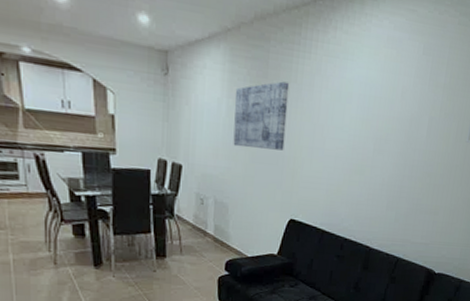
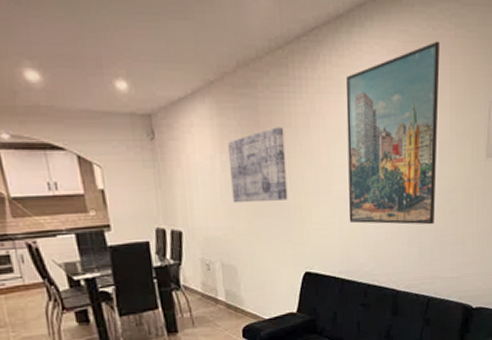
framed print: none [336,24,443,193] -> present [346,41,440,225]

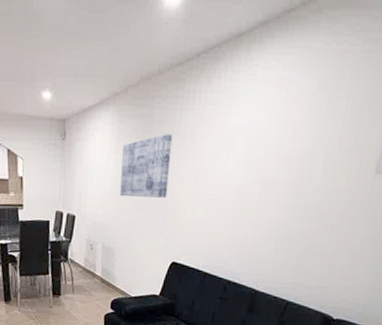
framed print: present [346,41,440,225] -> none [219,56,342,234]

